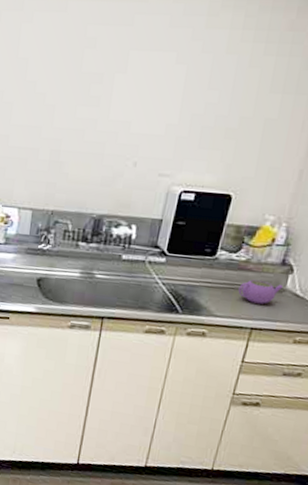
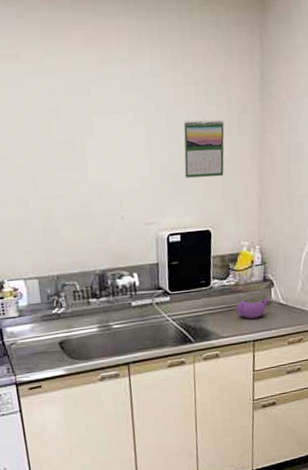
calendar: none [217,69,281,137] -> present [183,119,225,178]

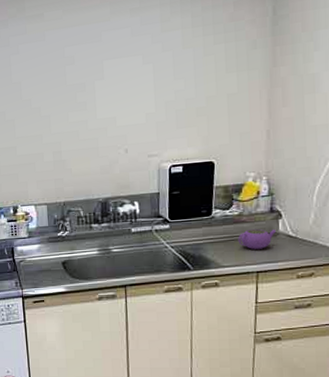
calendar: present [183,119,225,178] -> none [189,57,232,113]

